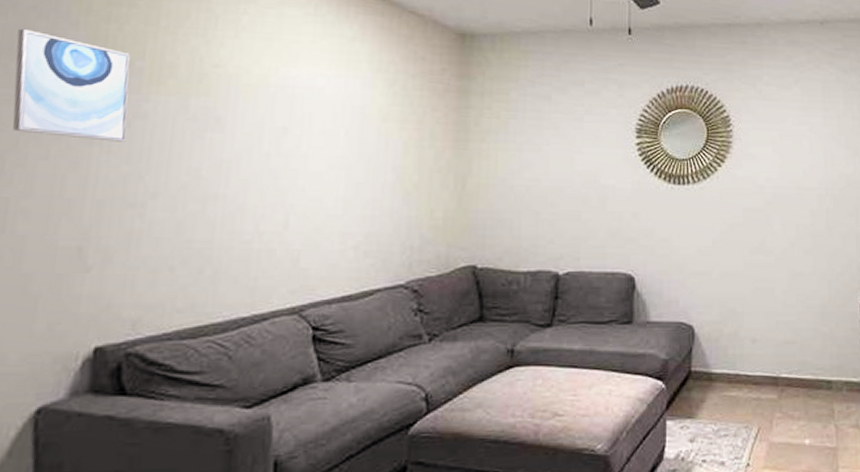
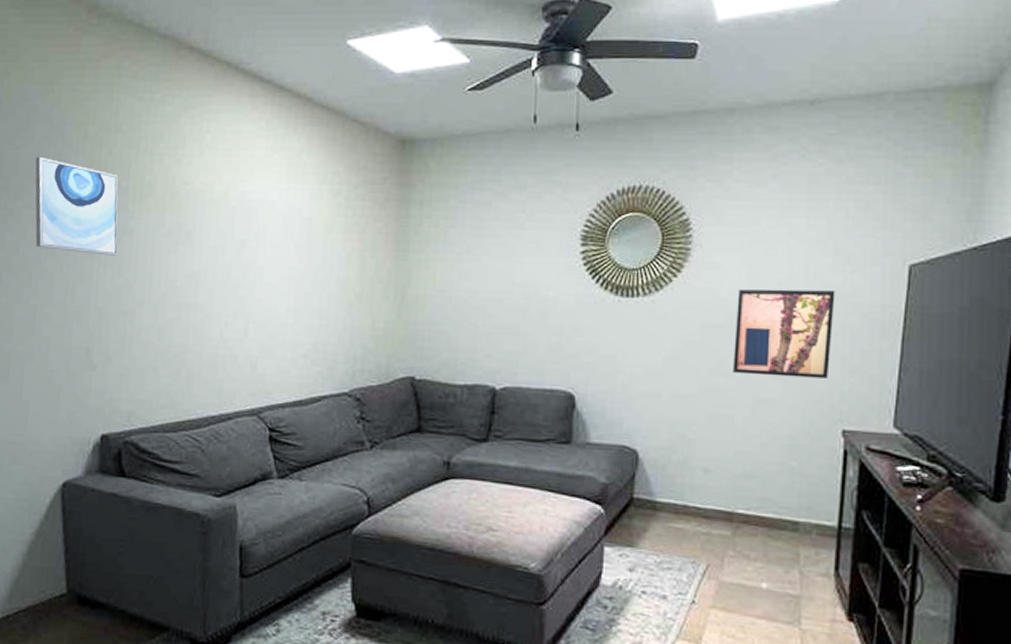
wall art: none [771,177,849,253] -> present [733,289,835,379]

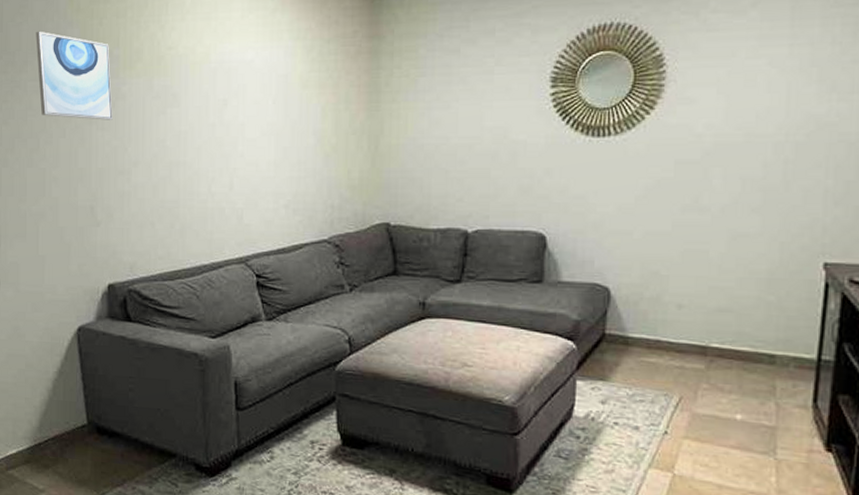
wall art: present [733,289,835,379] -> none [708,121,819,211]

